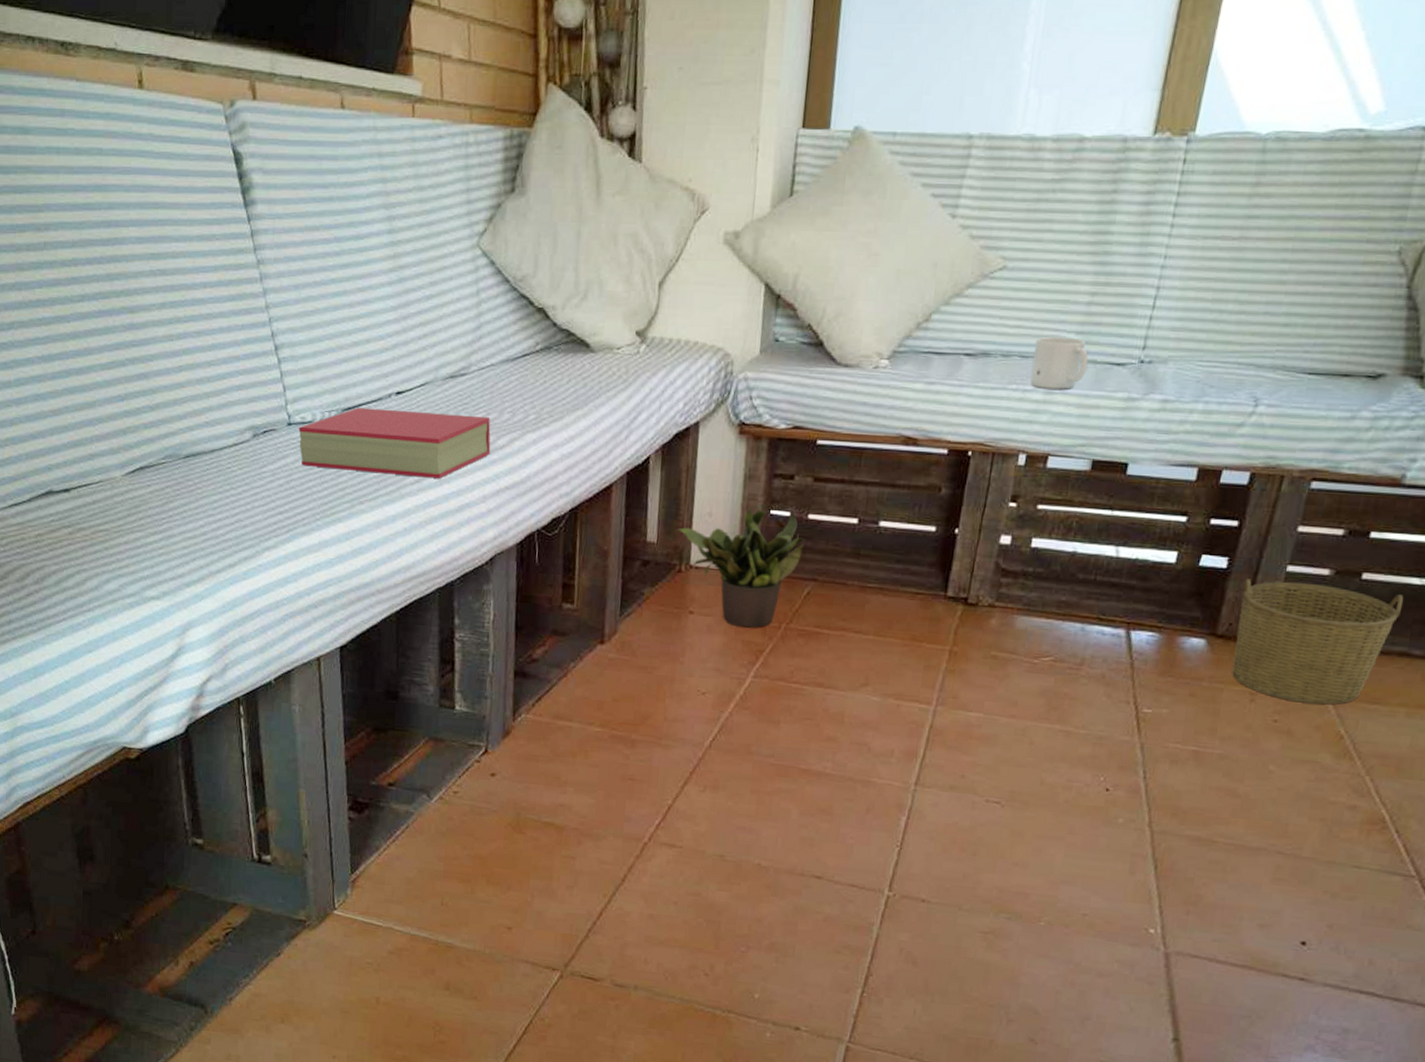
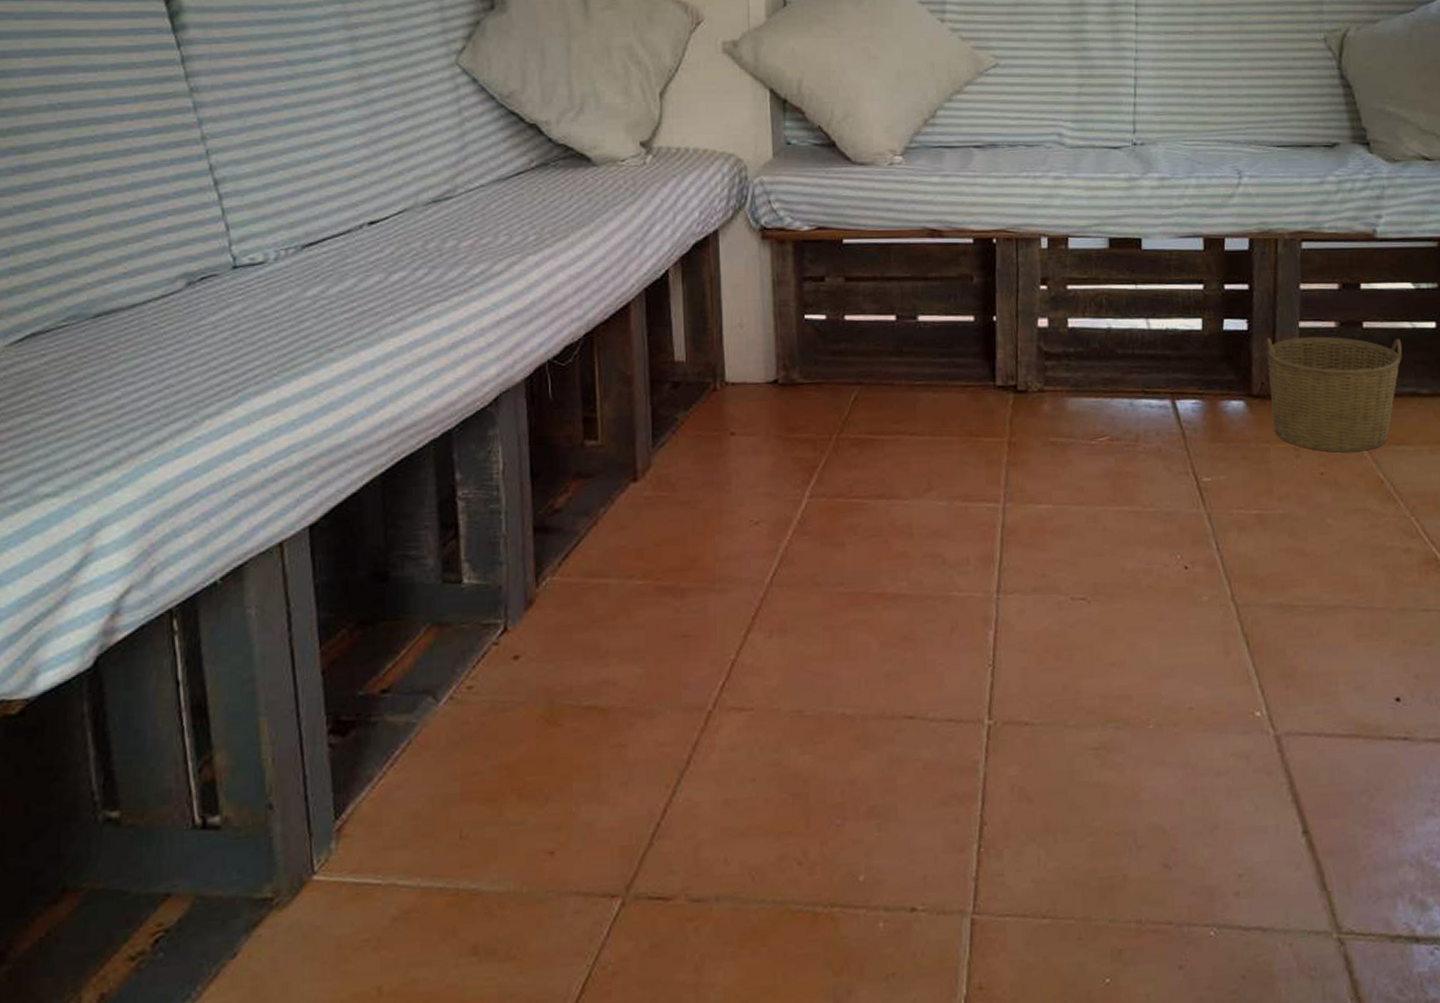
book: present [298,407,491,479] -> none [247,241,486,315]
potted plant: present [677,506,805,628] -> none [707,312,845,444]
mug: present [1030,336,1089,391] -> none [1036,125,1088,175]

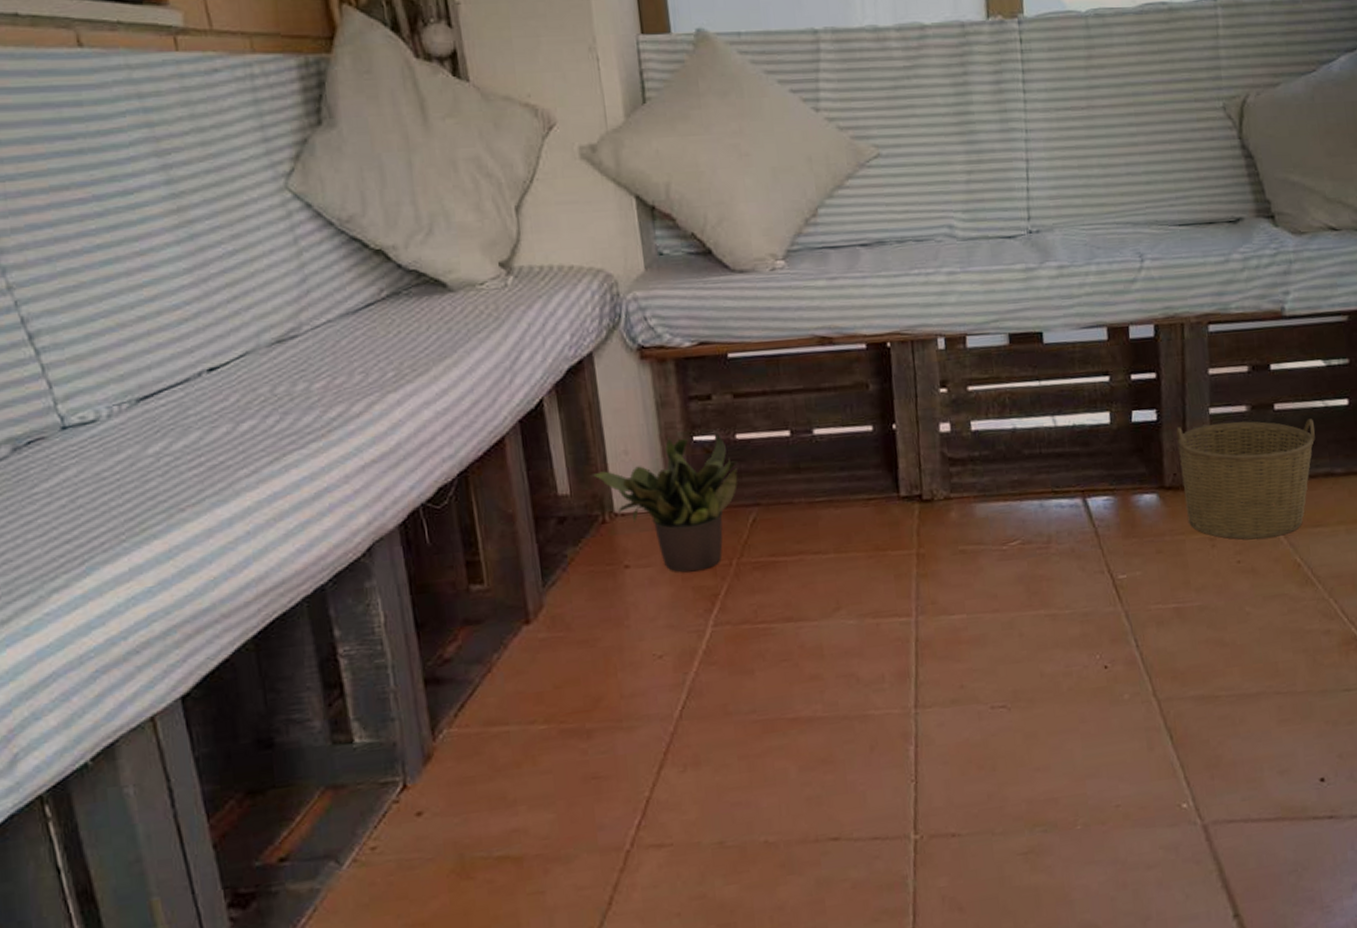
potted plant: none [707,312,845,444] -> present [591,432,738,573]

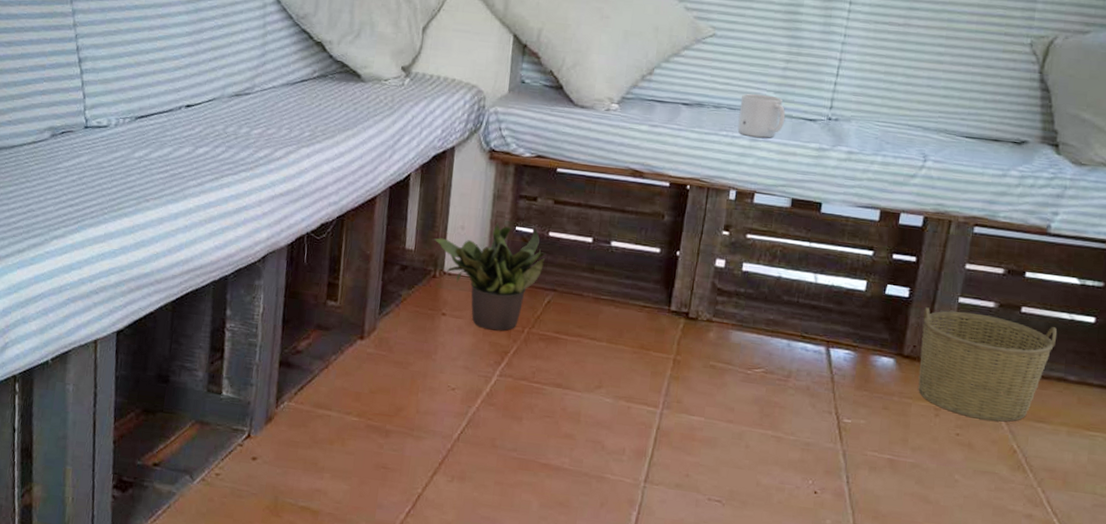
mug: none [925,216,982,271] -> present [737,93,786,139]

